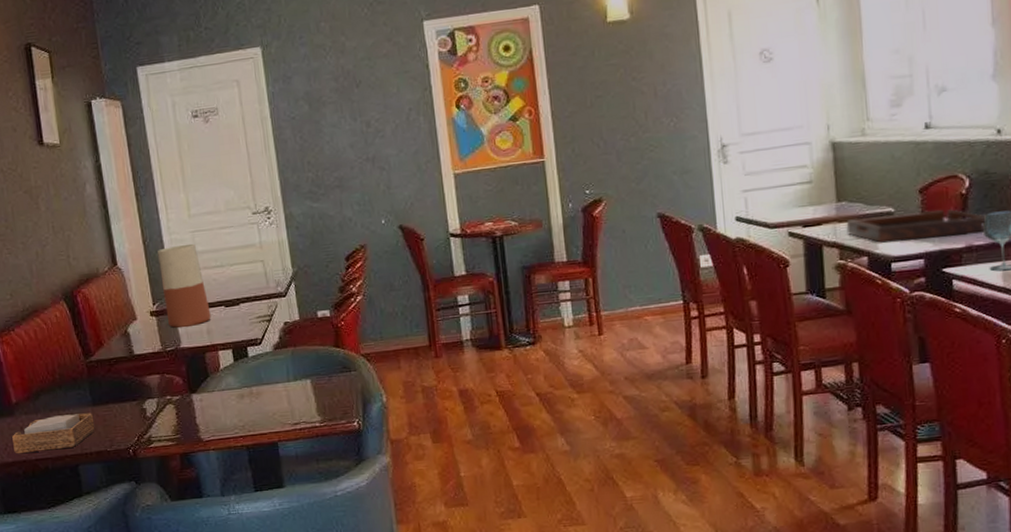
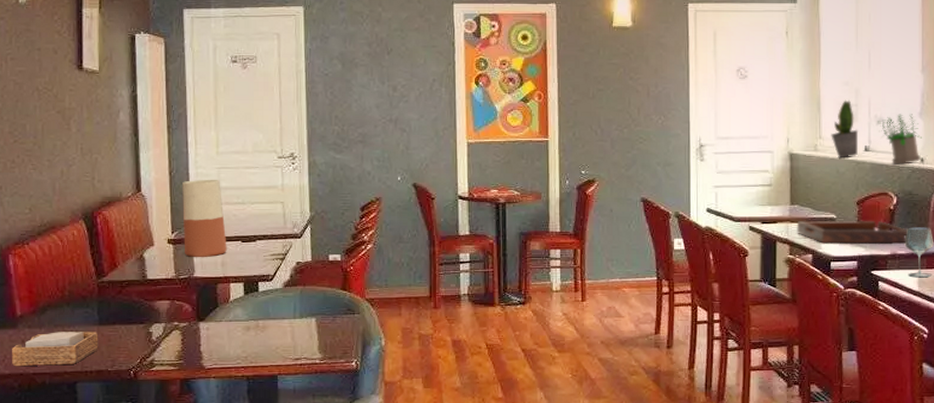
potted plant: none [881,70,916,141] -> present [831,99,858,158]
potted plant: none [939,77,997,141] -> present [878,114,922,165]

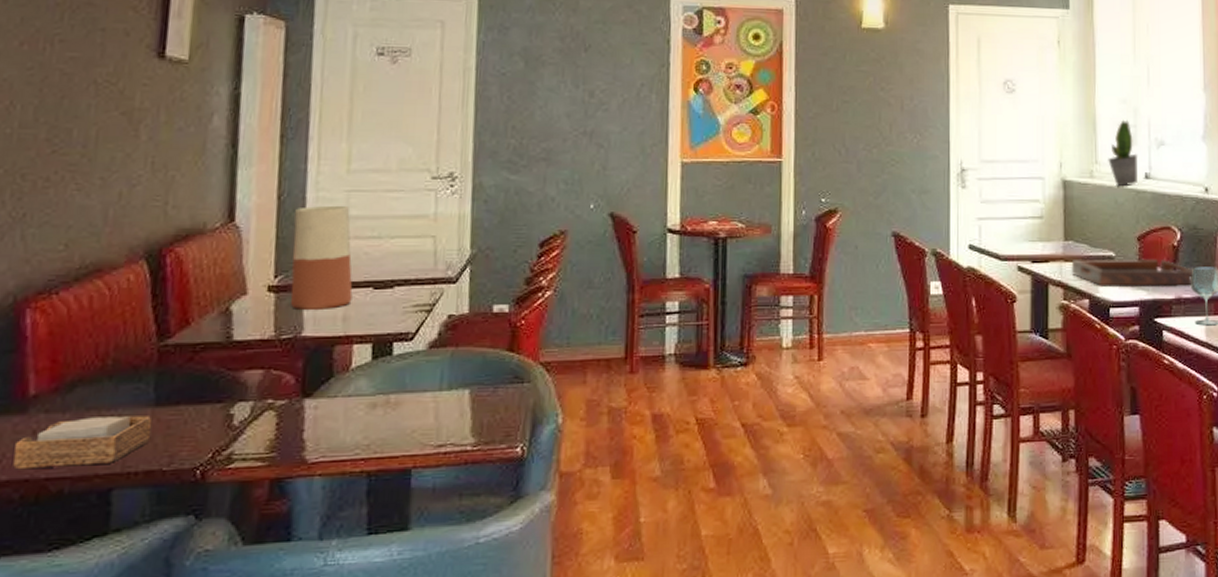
potted plant: present [878,114,922,165] -> none [1158,137,1206,195]

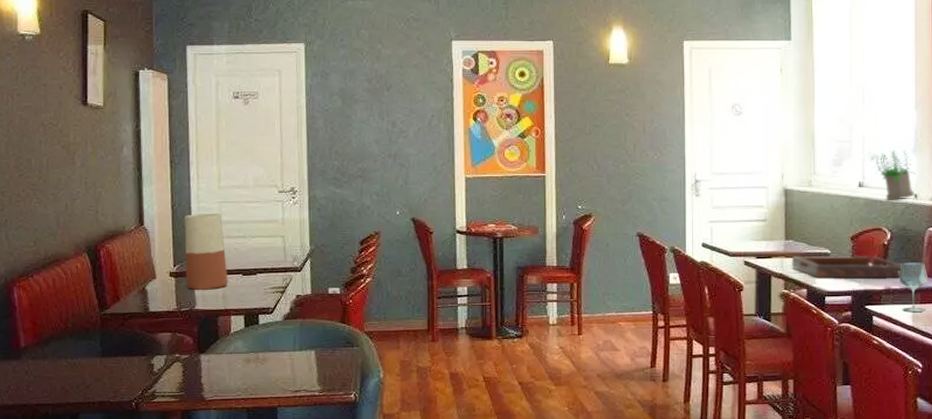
napkin holder: present [13,416,152,470] -> none [16,363,101,398]
potted plant: present [1108,119,1137,187] -> none [825,136,852,194]
potted plant: none [1158,137,1206,195] -> present [871,150,916,200]

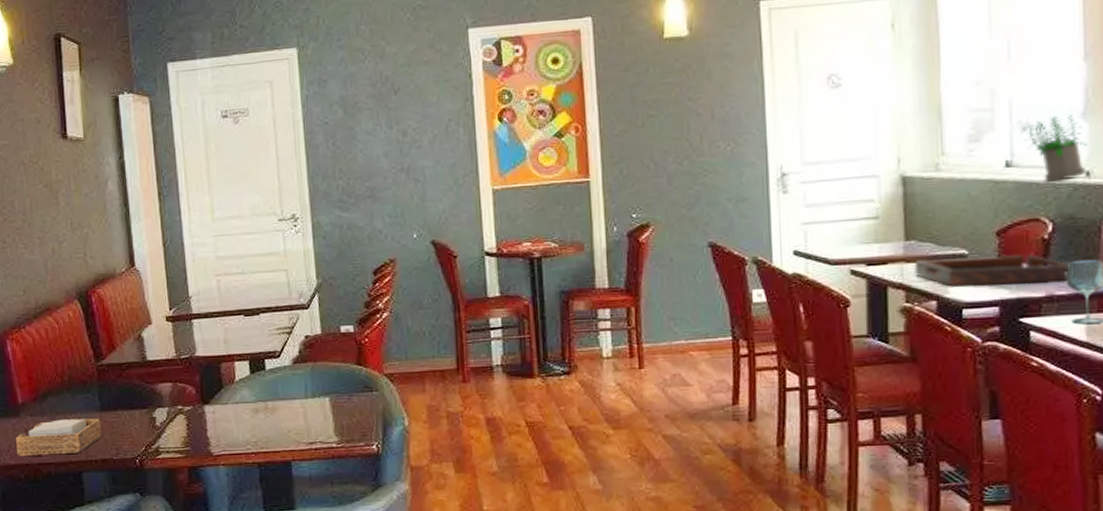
napkin holder: none [16,363,101,398] -> present [16,418,102,457]
vase: present [184,213,228,290] -> none [178,248,229,335]

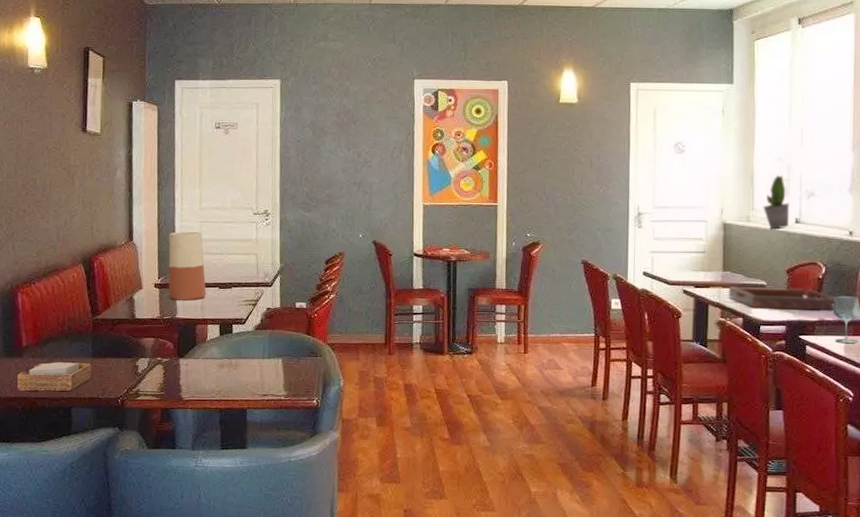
vase: none [178,248,229,335] -> present [168,231,206,301]
potted plant: none [957,103,996,179] -> present [763,174,789,230]
potted plant: present [1023,115,1087,182] -> none [808,189,851,237]

